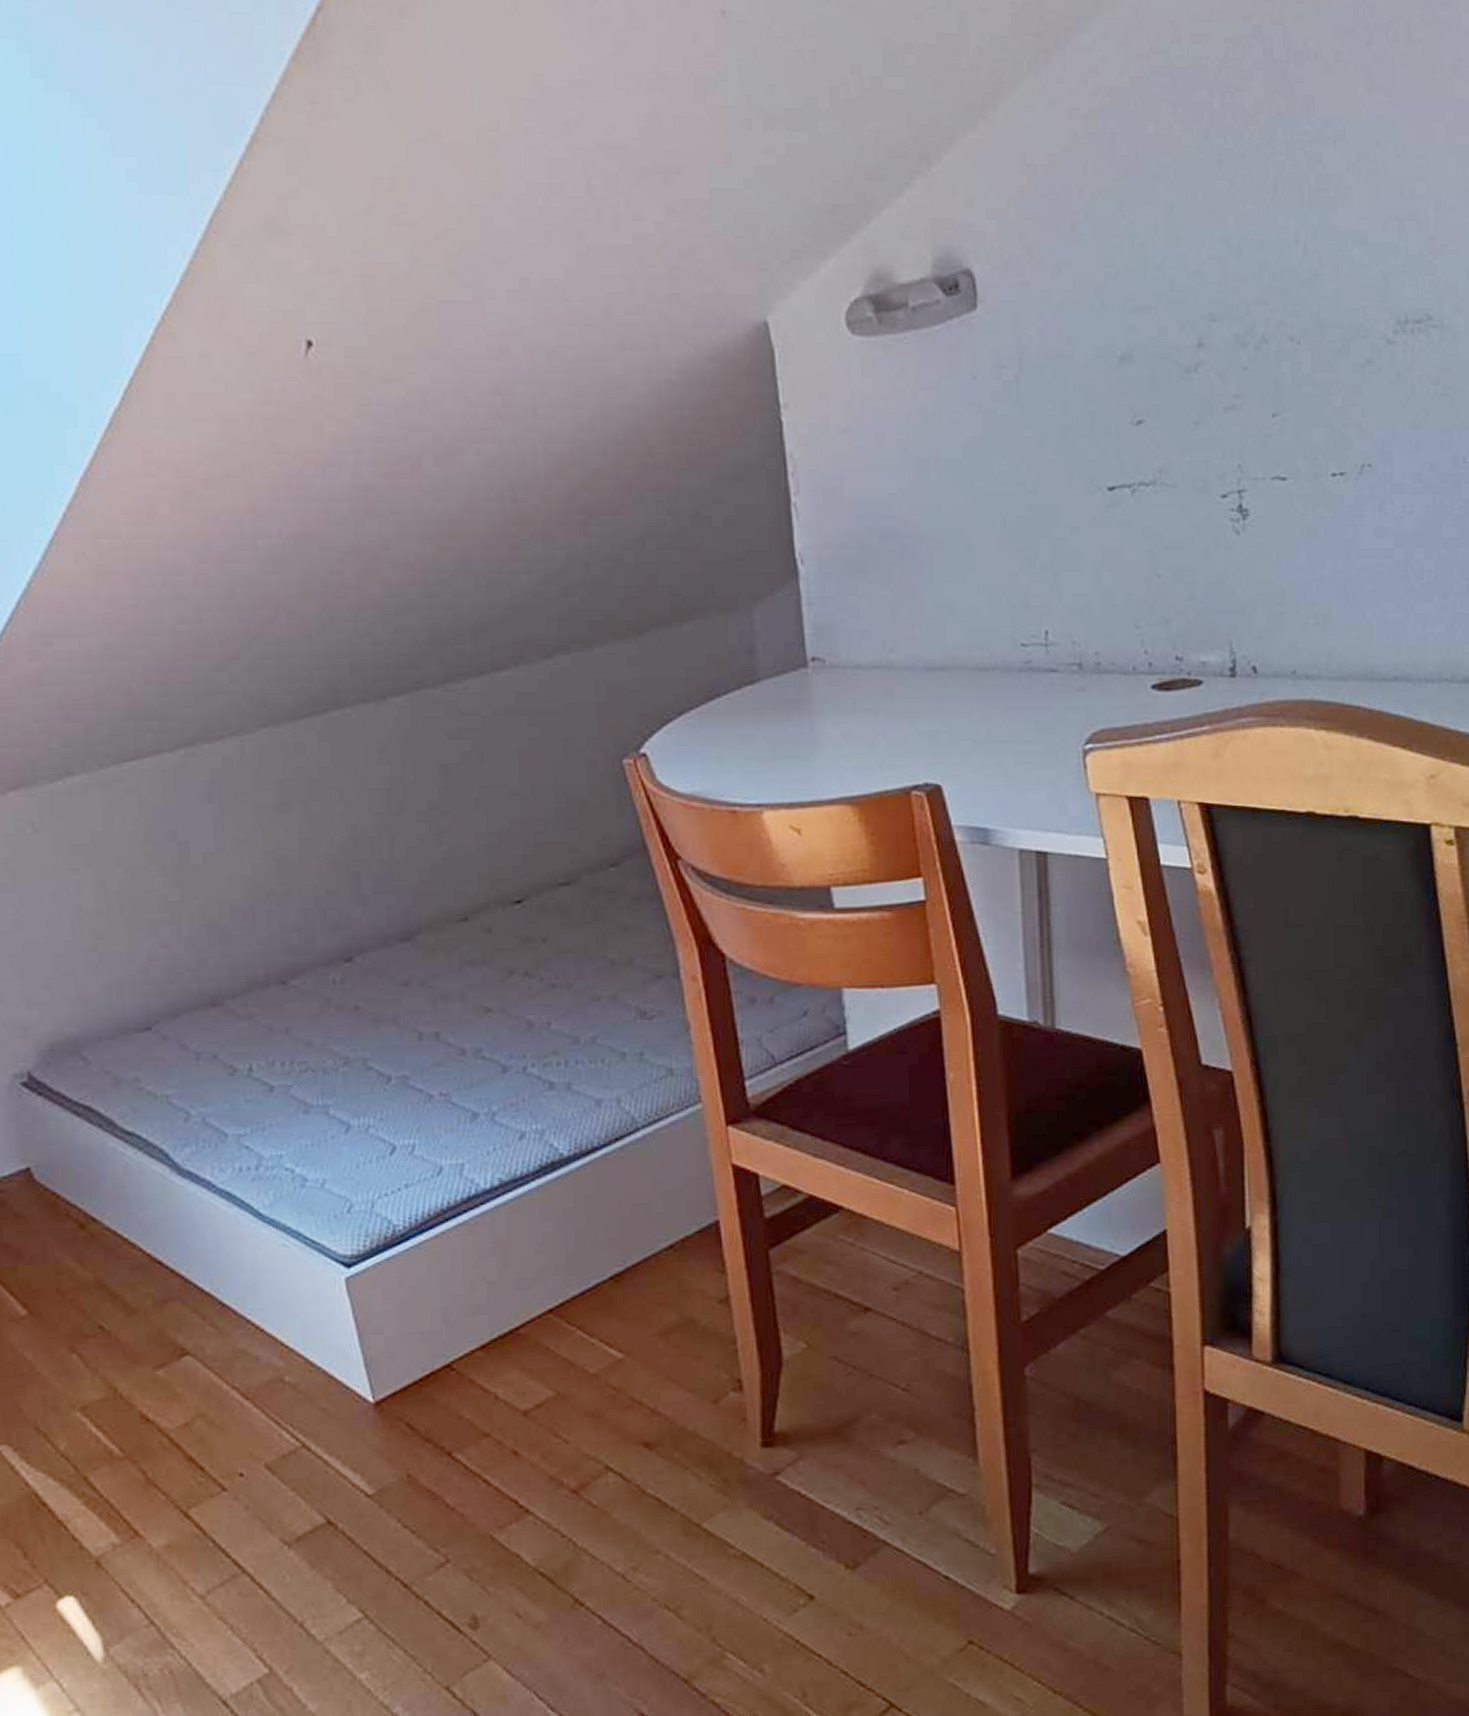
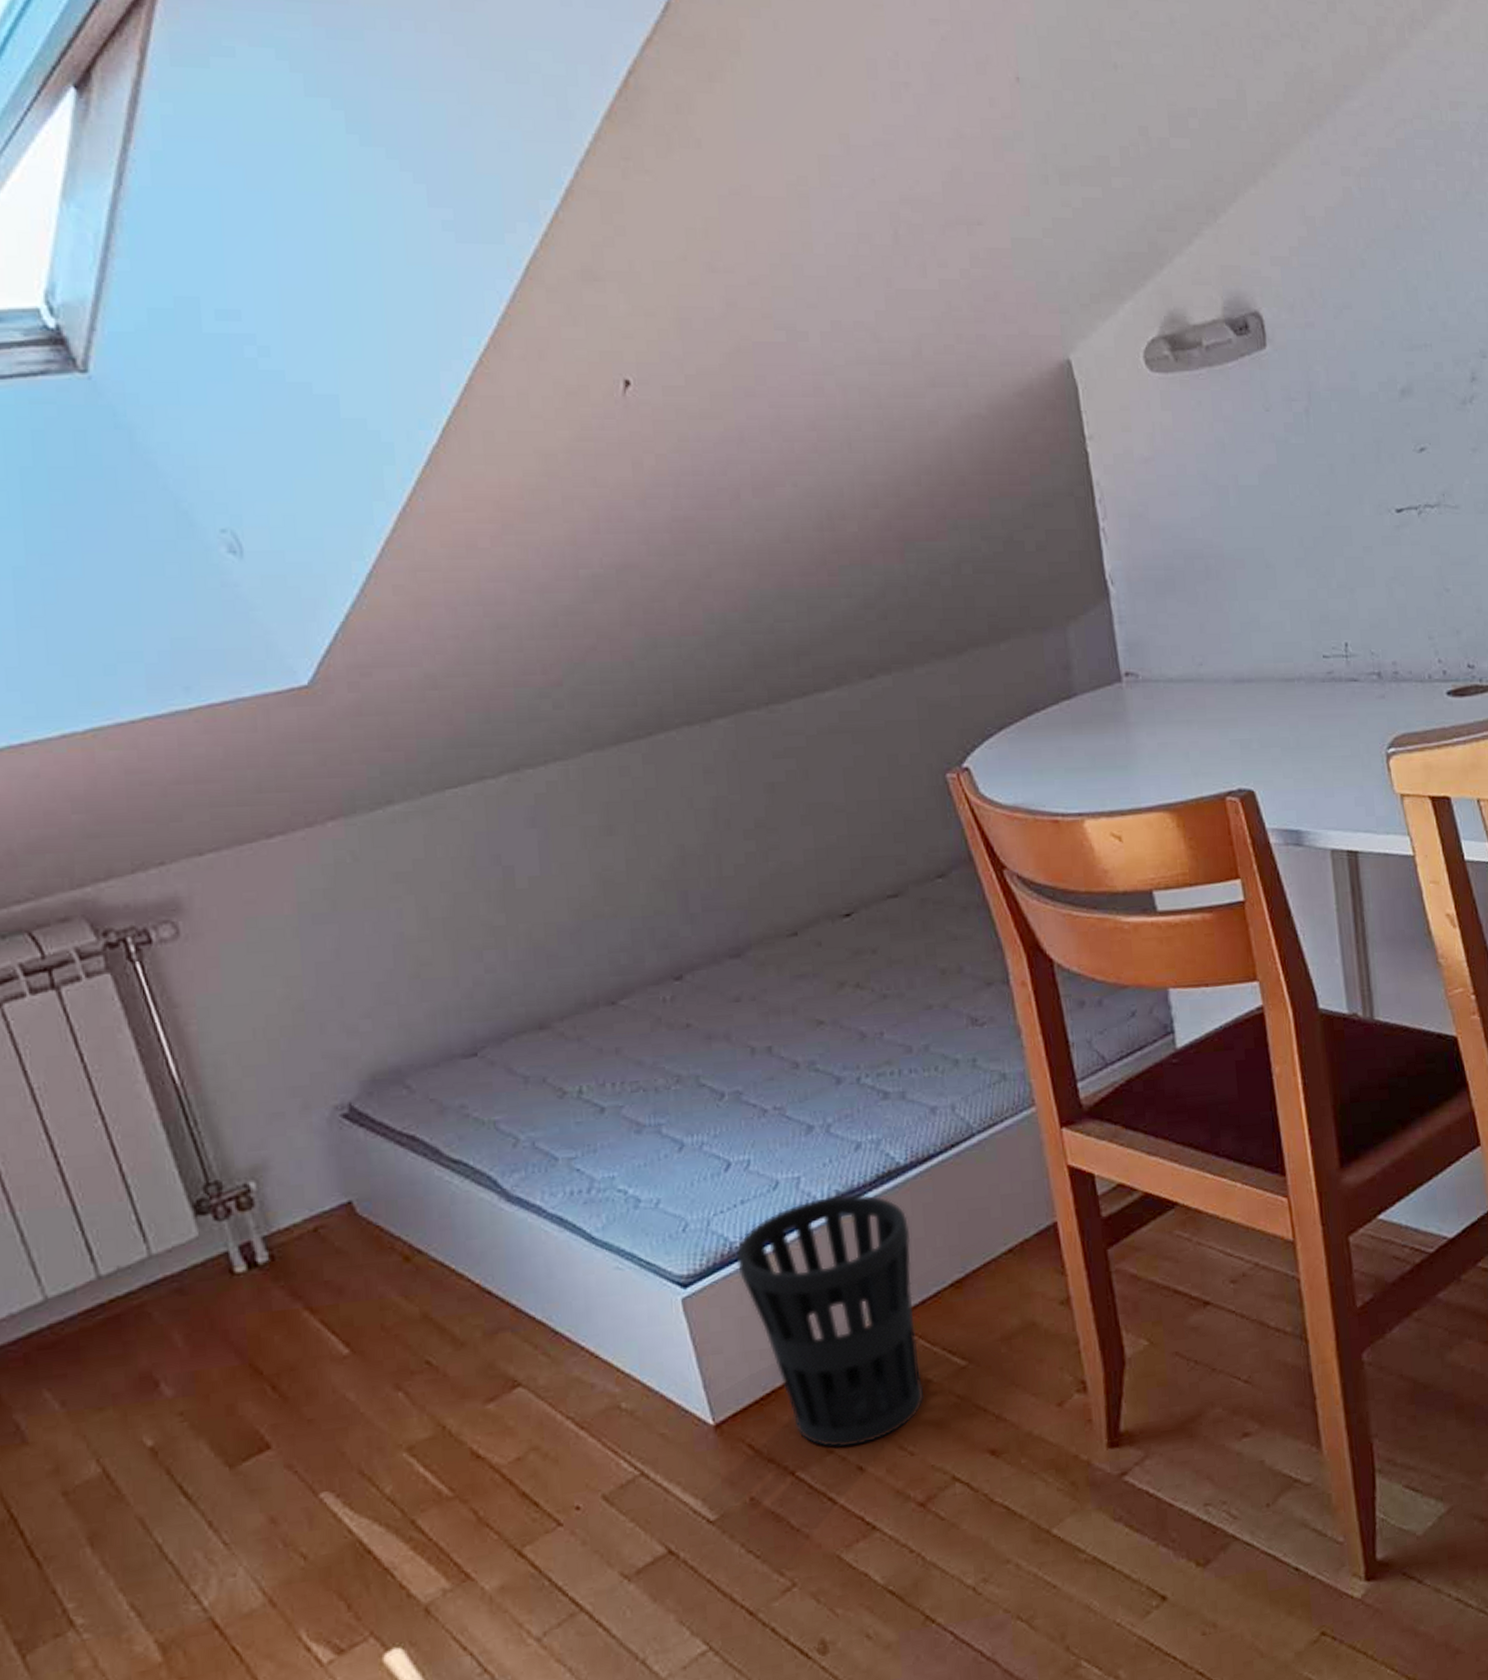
wastebasket: none [398,1183,581,1432] -> present [735,1194,925,1448]

